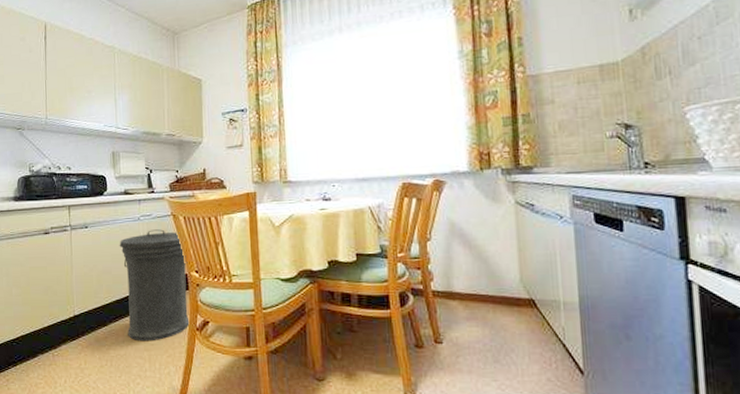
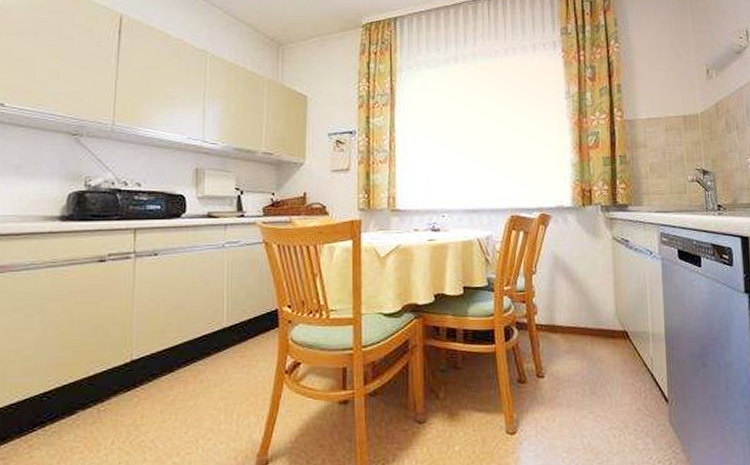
trash can: present [119,229,190,342] -> none [196,258,279,389]

